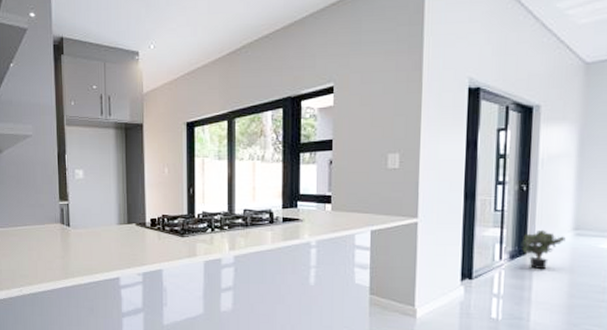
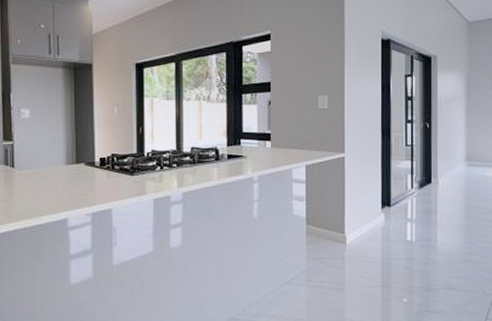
potted plant: present [521,229,566,270] -> none [427,161,460,196]

